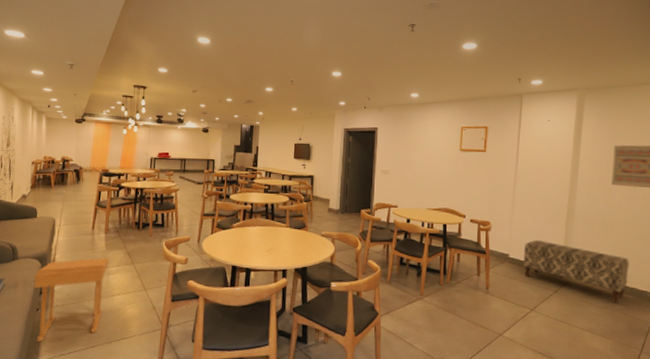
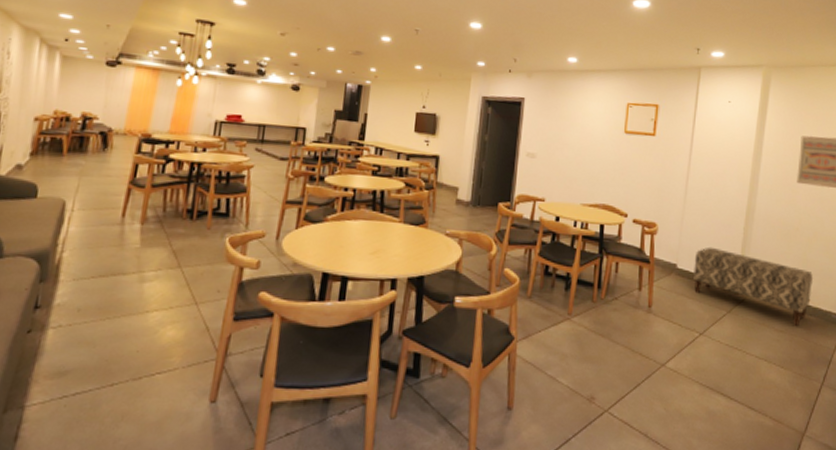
side table: present [33,257,109,342] -> none [24,257,145,378]

